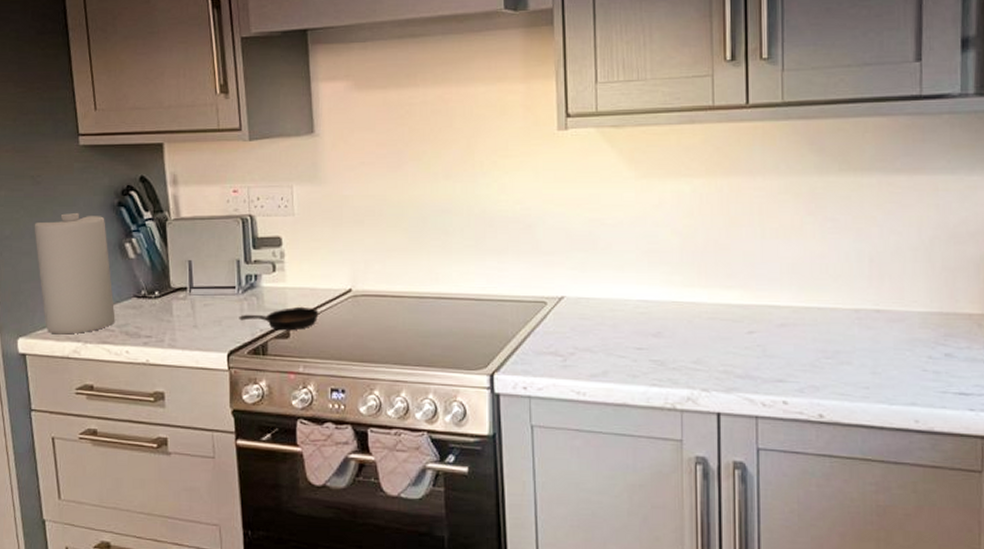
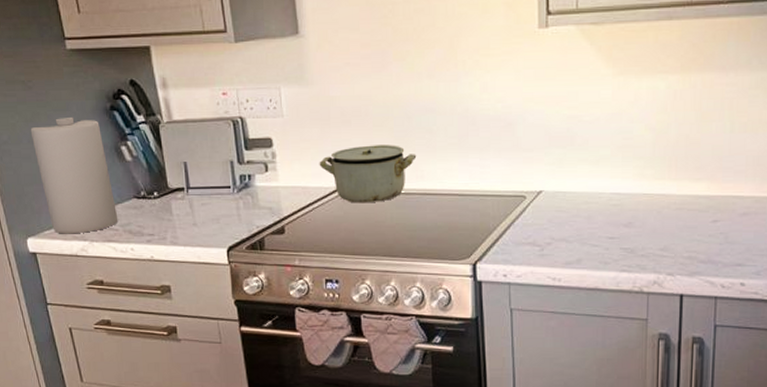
frying pan: present [239,306,319,331] -> none [235,204,311,227]
cooking pot: none [329,246,432,307] -> present [319,145,417,203]

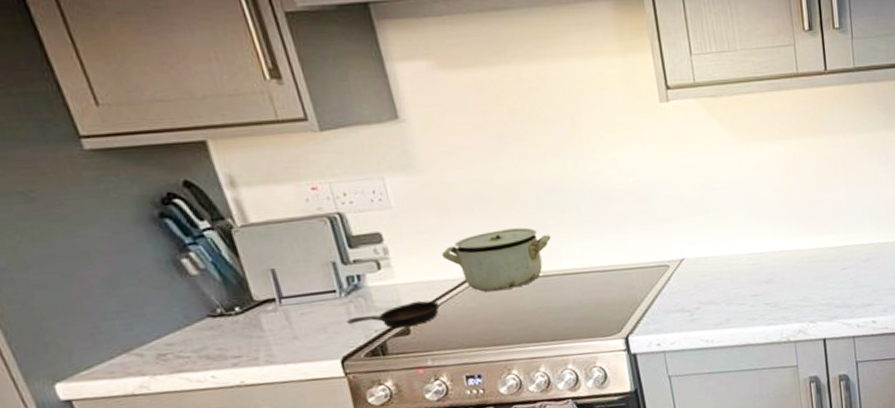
paper towel holder: present [30,116,118,234] -> none [41,230,189,373]
frying pan: none [235,204,311,227] -> present [347,300,440,328]

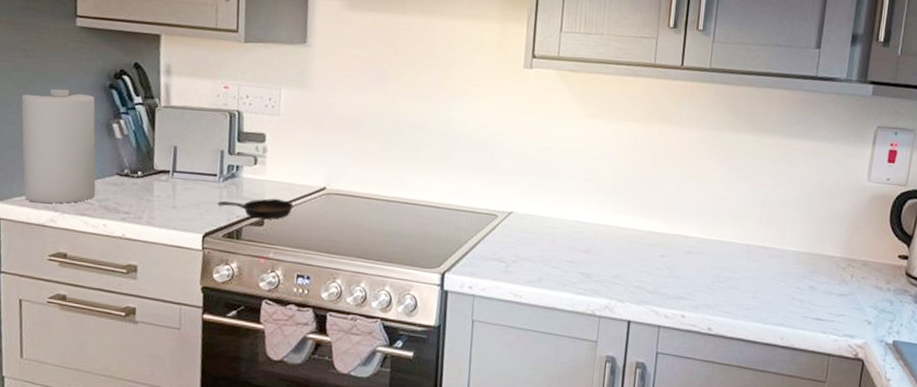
paper towel holder: none [41,230,189,373] -> present [21,89,96,204]
cooking pot: present [441,227,551,292] -> none [307,151,401,206]

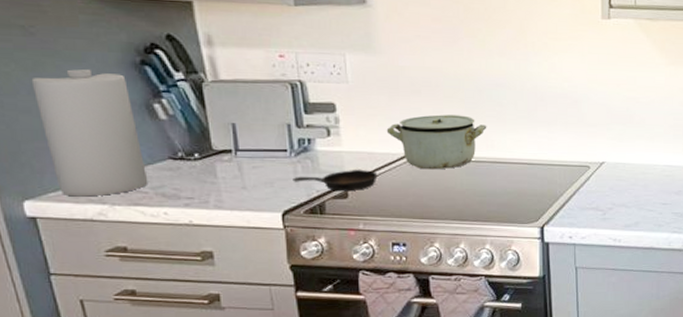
cooking pot: none [307,151,401,206] -> present [386,114,487,170]

